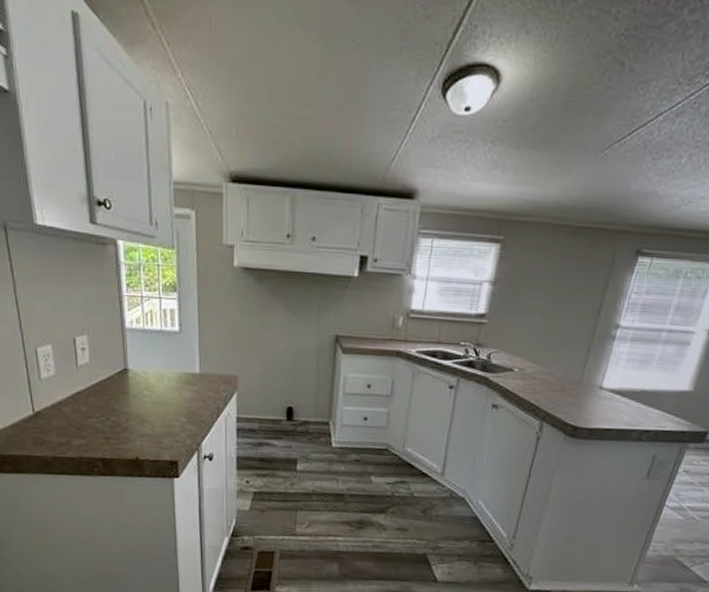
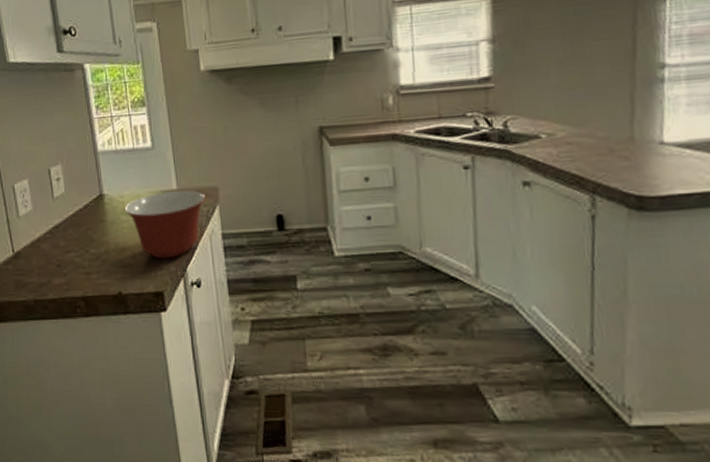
mixing bowl: none [147,374,226,434] -> present [124,190,206,259]

